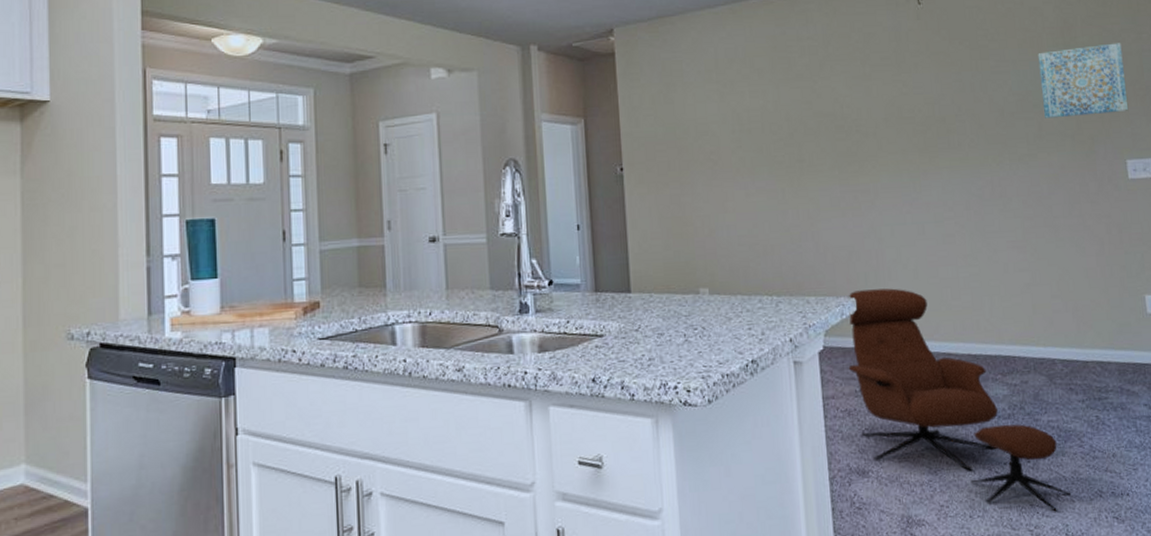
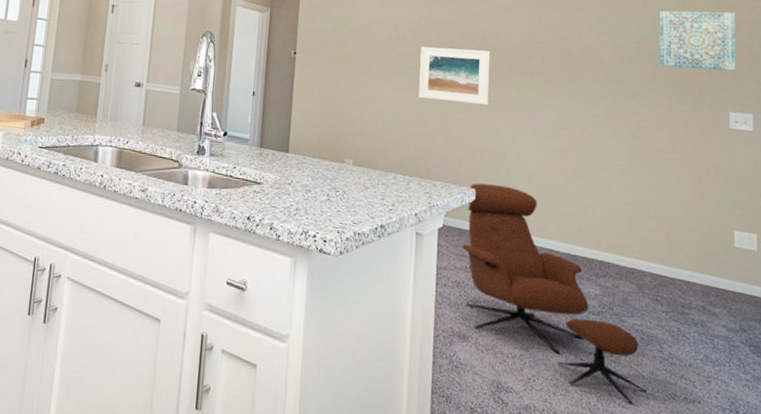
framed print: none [771,130,858,201] -> present [418,46,491,106]

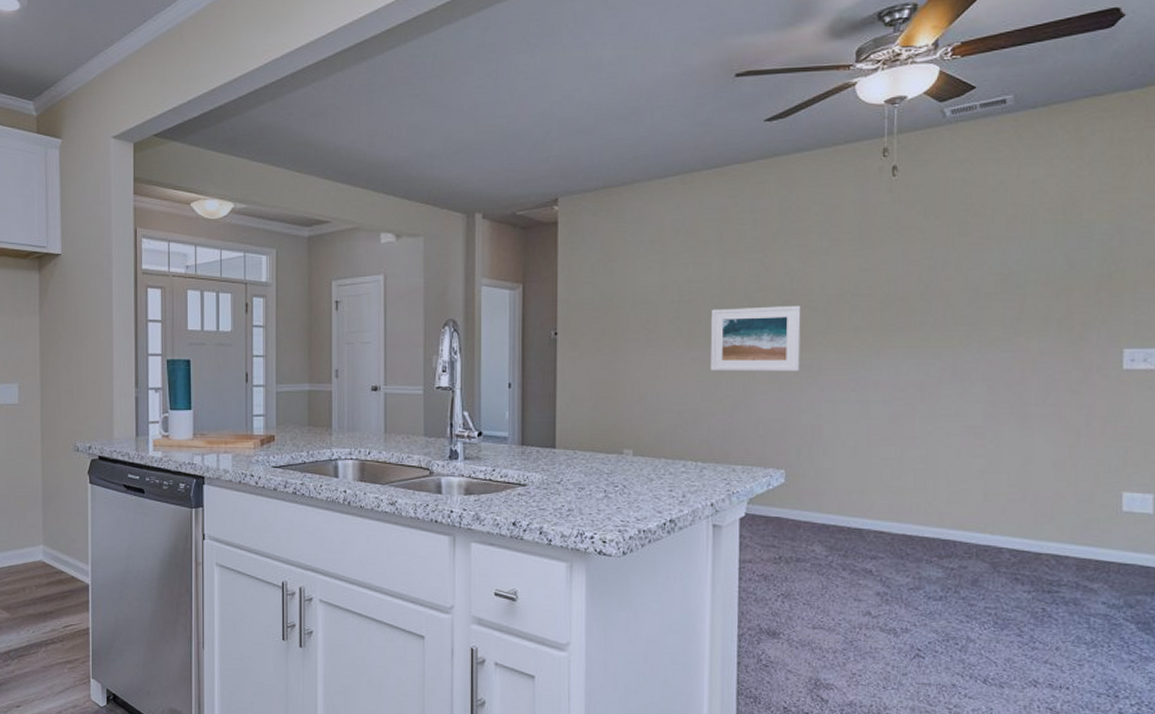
armchair: present [462,183,646,405] -> none [769,463,1000,695]
wall art: present [659,10,736,71] -> none [1028,221,1138,301]

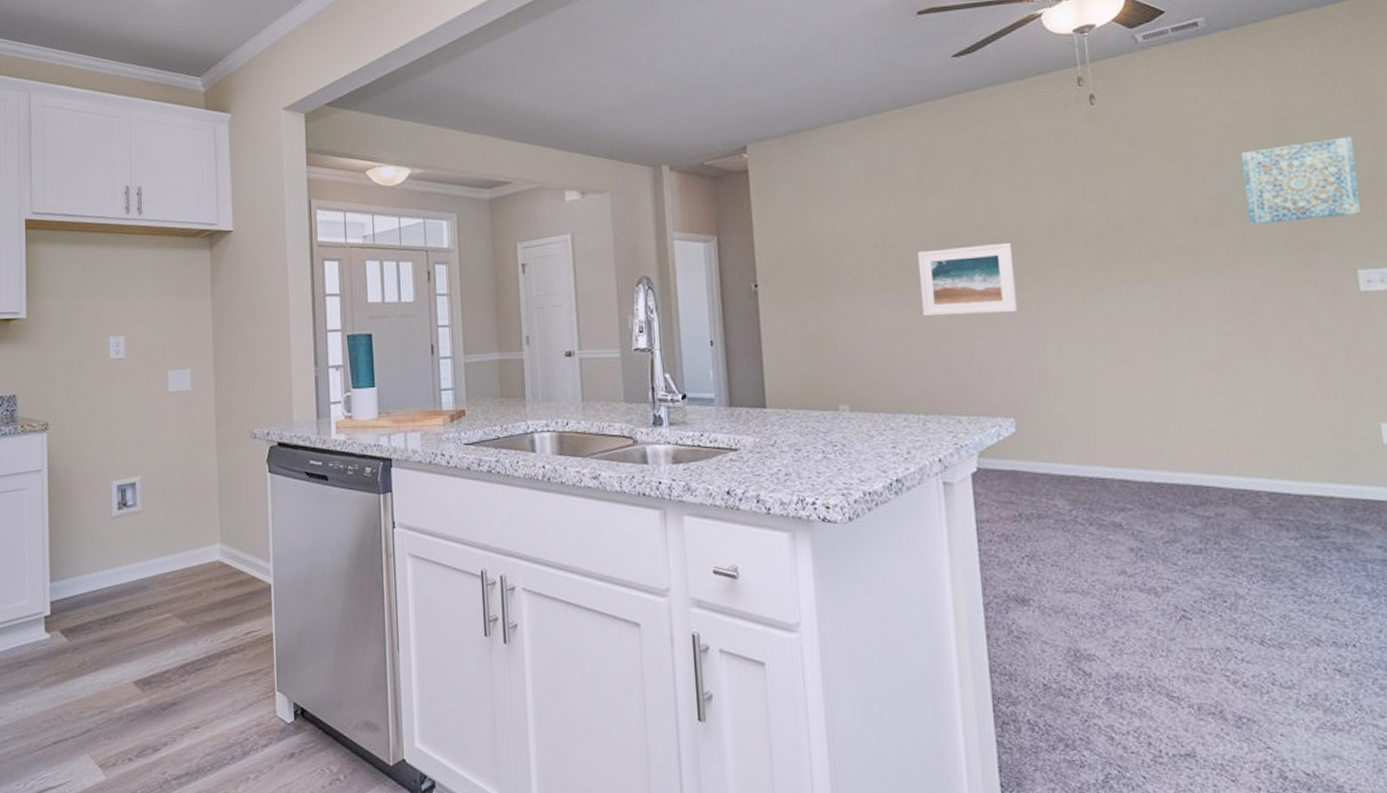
wall art: none [1028,221,1138,301] -> present [1241,136,1362,225]

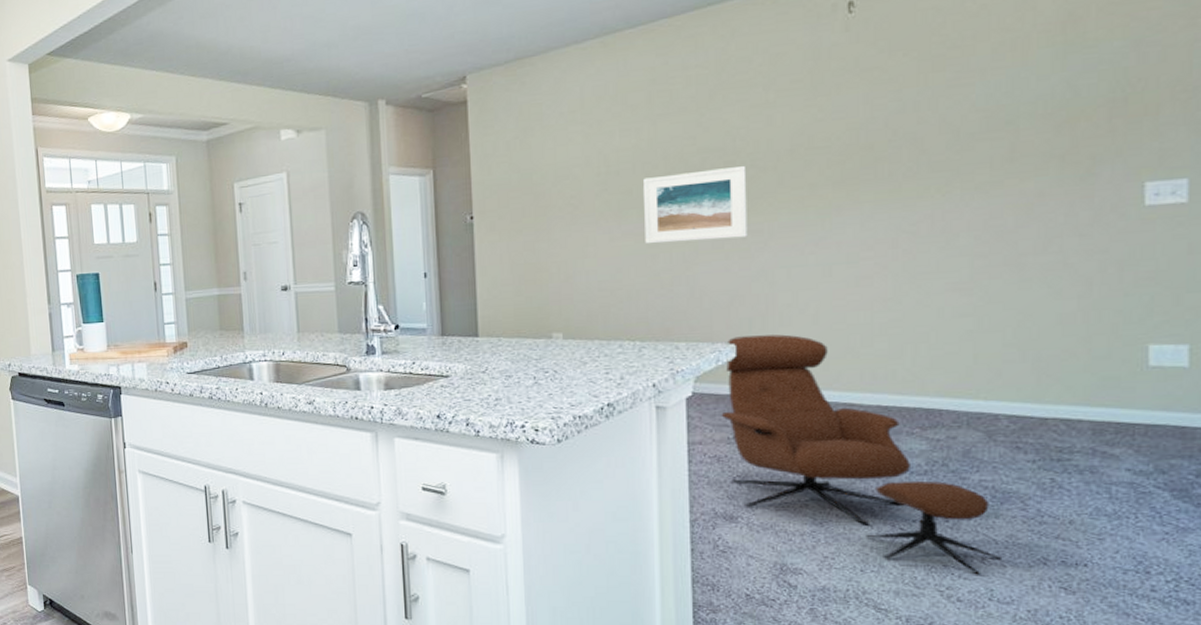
armchair: none [1005,409,1278,658] -> present [721,334,1001,575]
wall art: present [1241,136,1362,225] -> none [1020,33,1160,137]

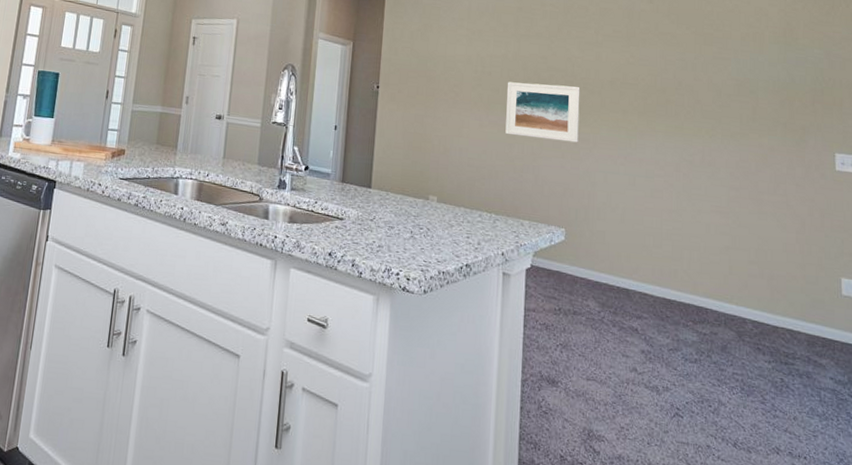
armchair: present [721,334,1001,575] -> none [551,223,748,458]

